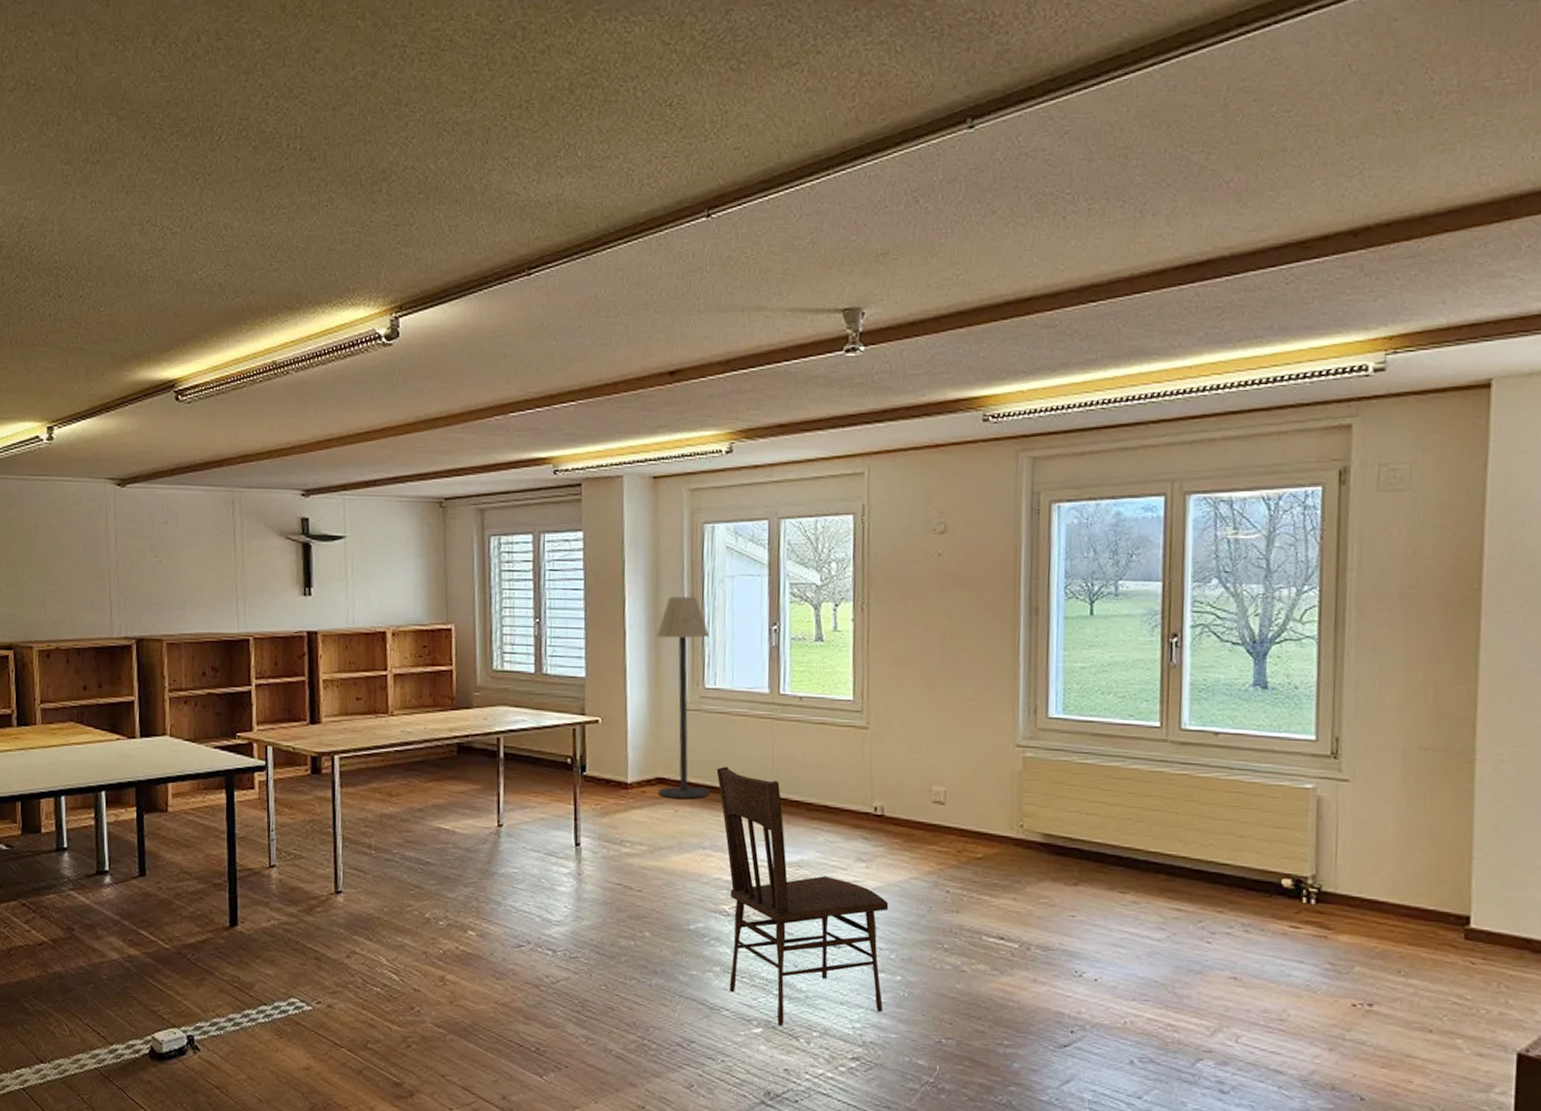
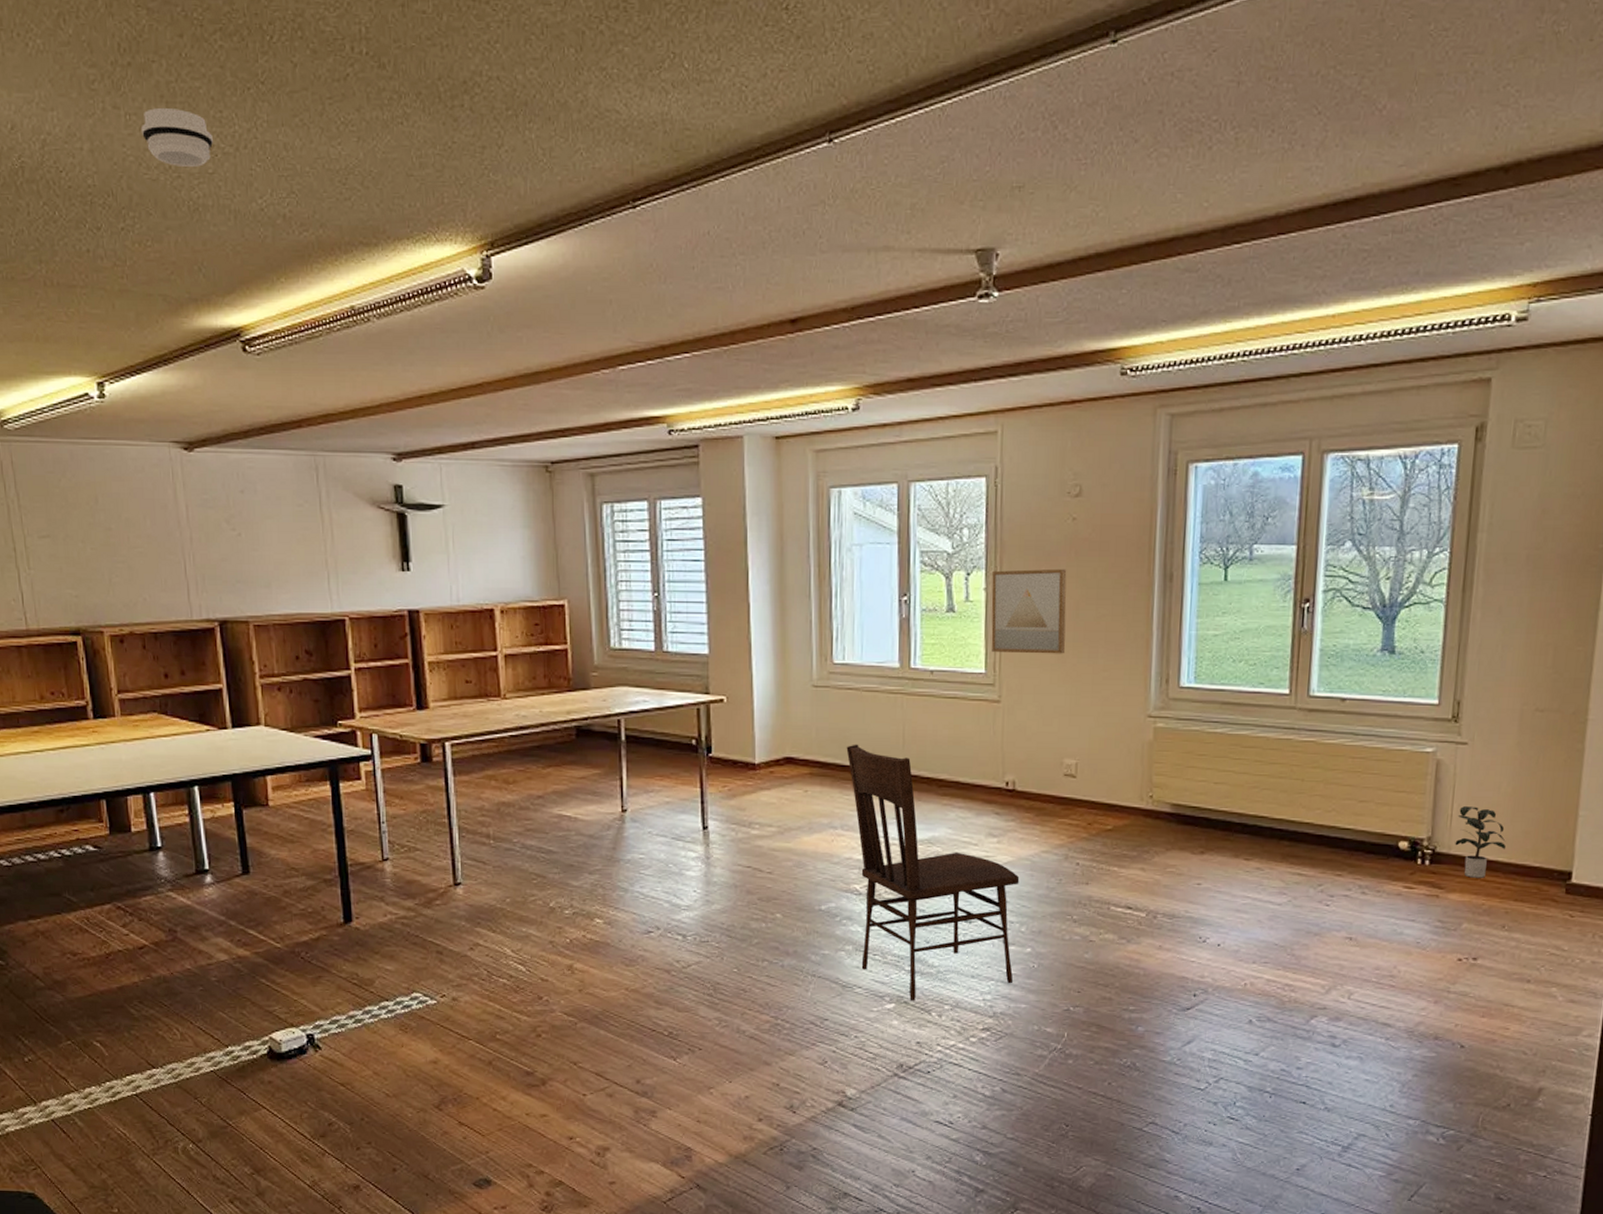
smoke detector: none [103,197,165,244] -> present [140,108,214,167]
floor lamp: present [657,596,710,799] -> none [782,566,839,778]
wall art: none [859,601,933,684] -> present [991,568,1067,654]
potted plant: none [1341,845,1396,920] -> present [1455,806,1506,878]

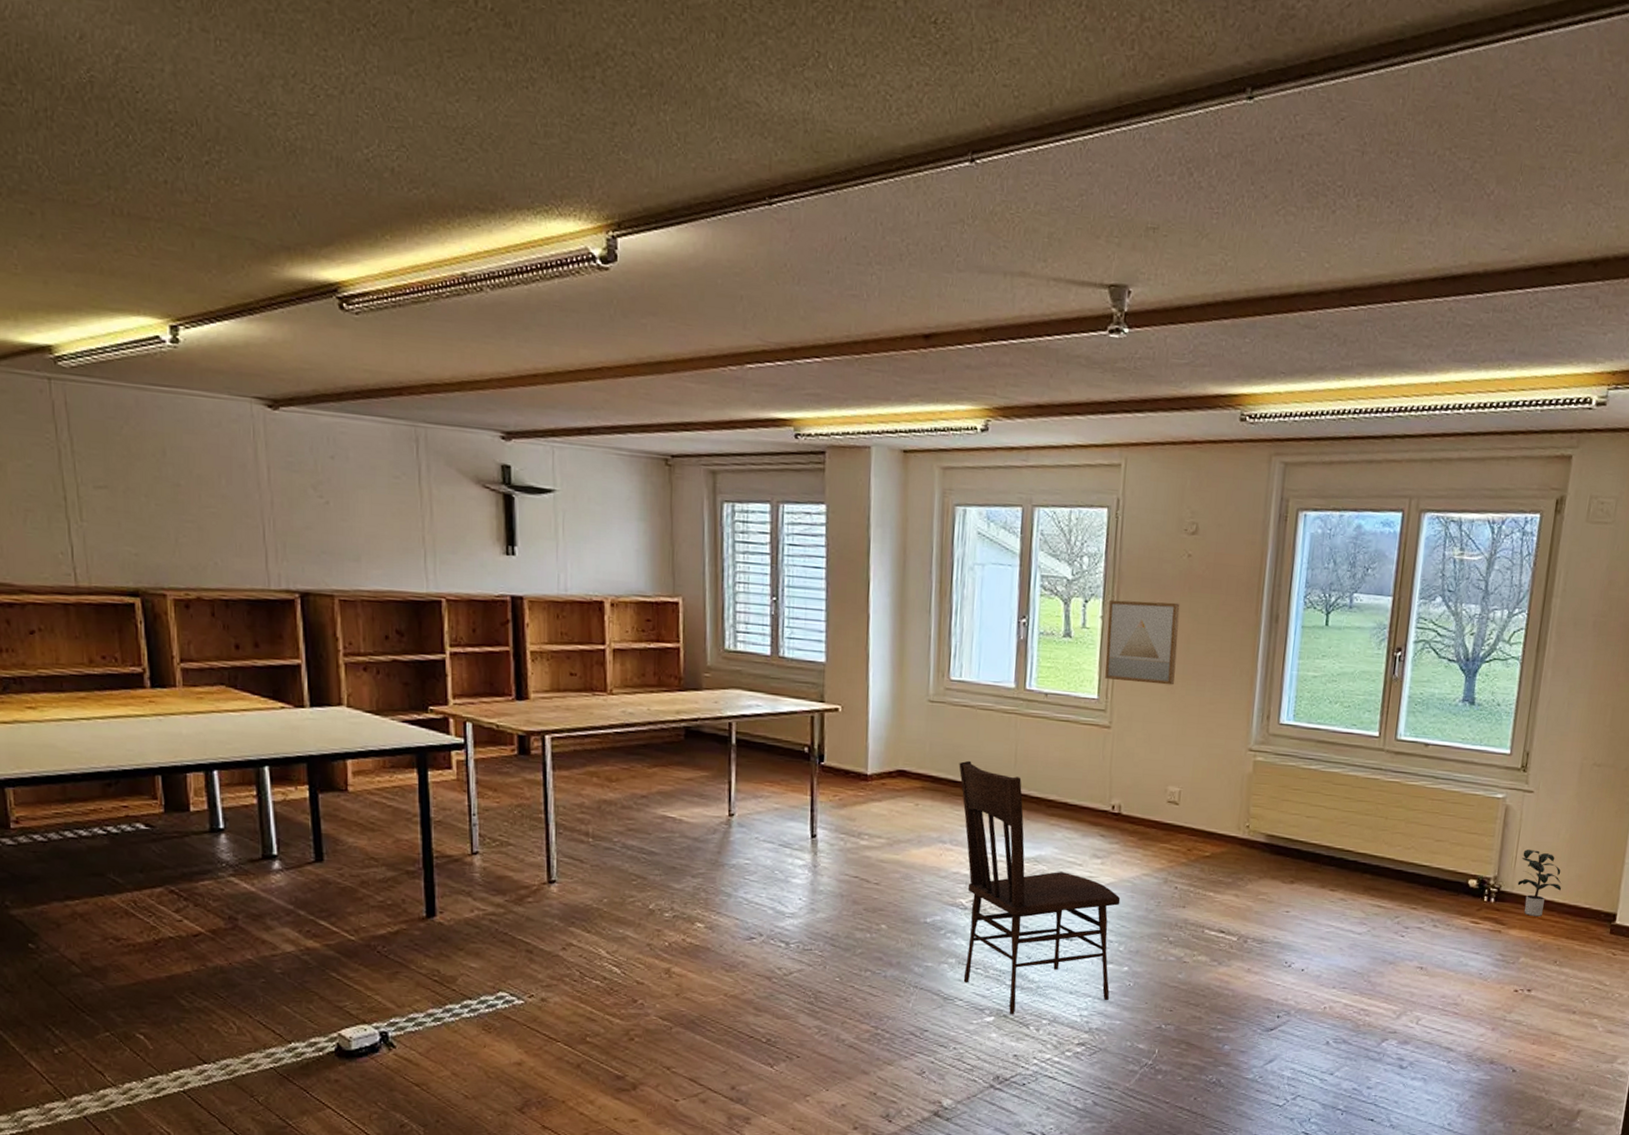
smoke detector: present [140,108,214,167] -> none [232,37,316,106]

